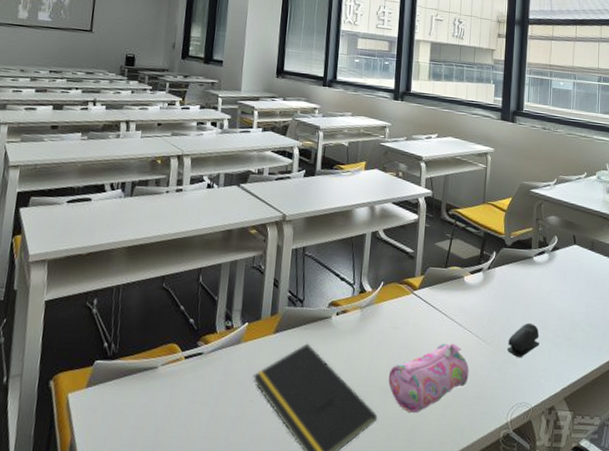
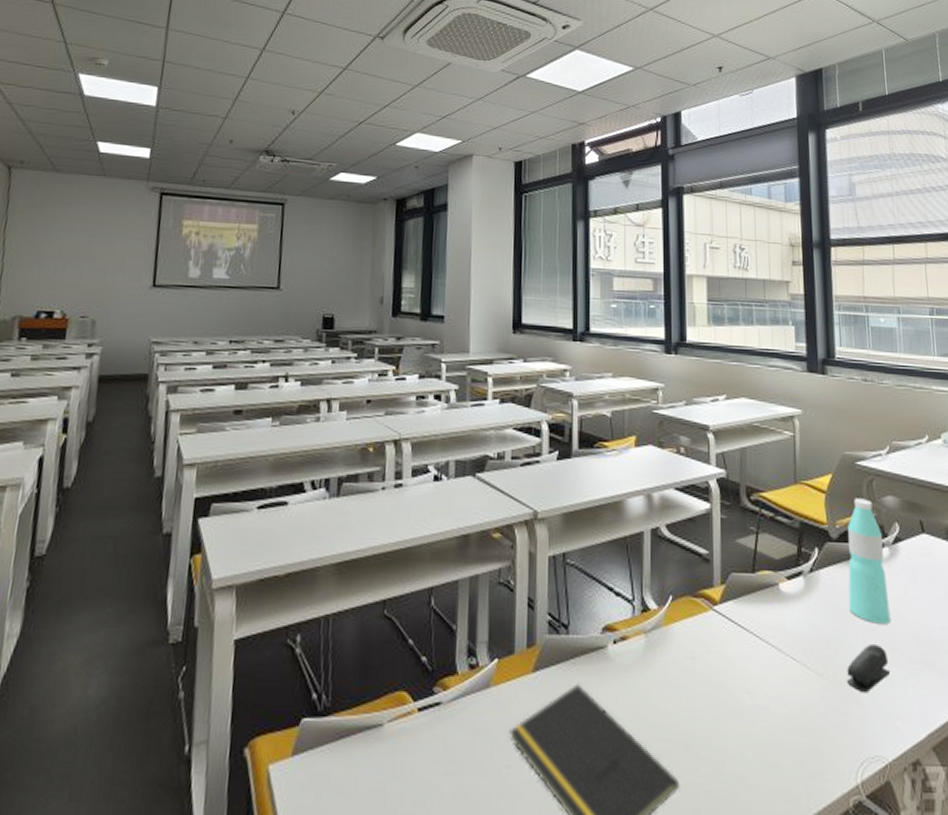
pencil case: present [388,343,469,414] -> none [689,676,799,777]
water bottle: none [514,216,545,309] -> present [848,498,891,624]

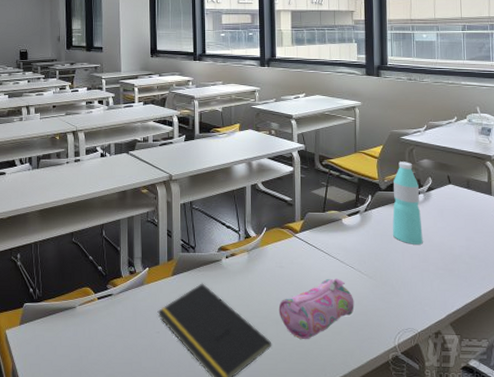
pencil case: none [689,676,799,777] -> present [278,278,355,340]
stapler: present [846,643,890,692] -> none [389,257,421,288]

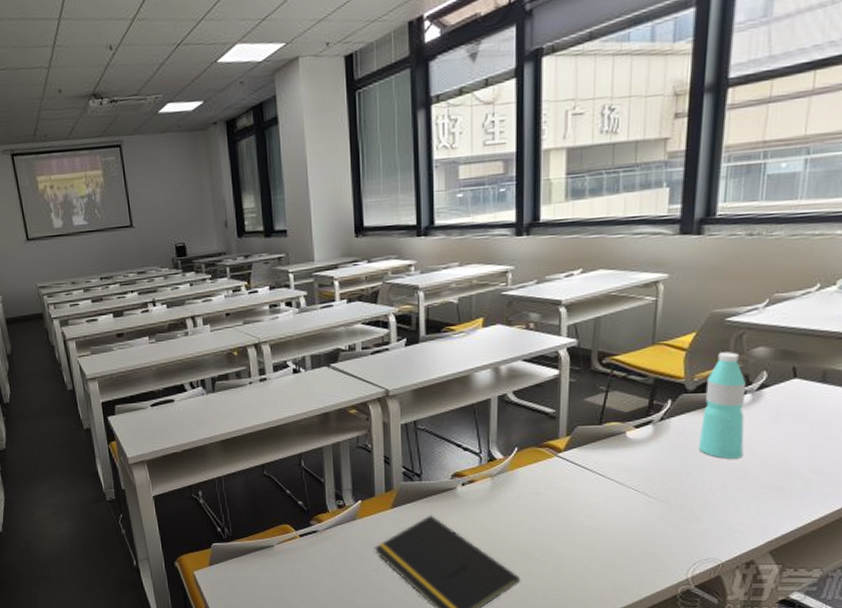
pencil case: present [278,278,355,340] -> none [531,504,635,574]

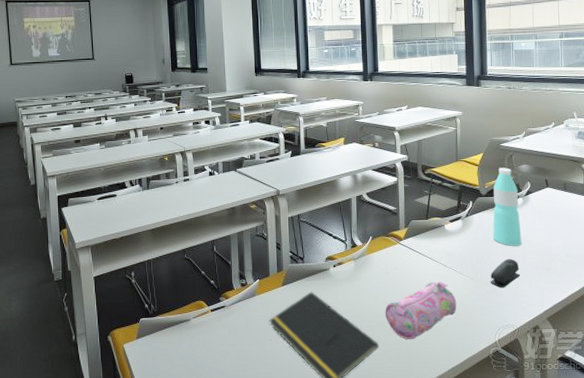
pencil case: none [531,504,635,574] -> present [385,281,457,340]
stapler: none [687,474,735,512] -> present [490,258,520,288]

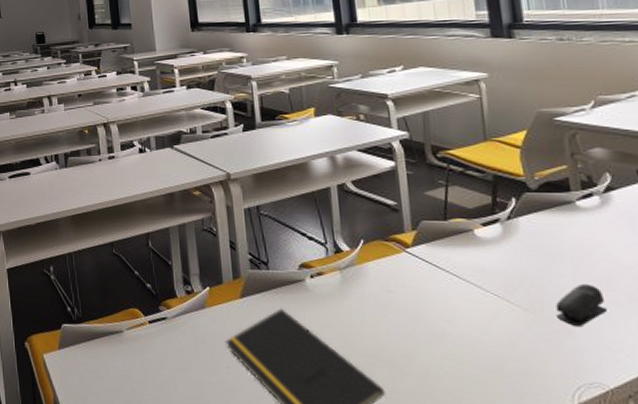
pencil case: present [385,281,457,340] -> none [390,309,505,390]
water bottle: present [492,168,522,246] -> none [548,151,606,266]

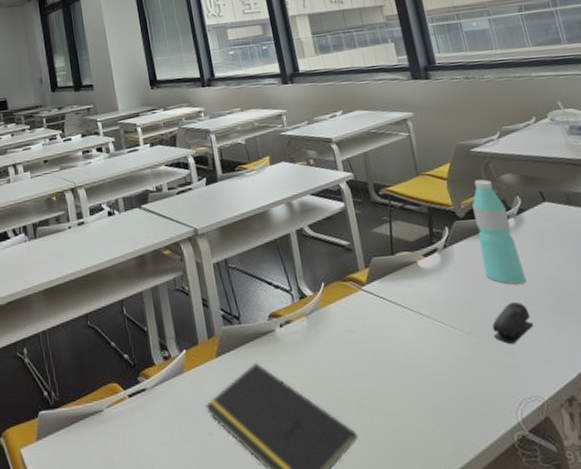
water bottle: none [548,151,606,266] -> present [472,179,527,285]

